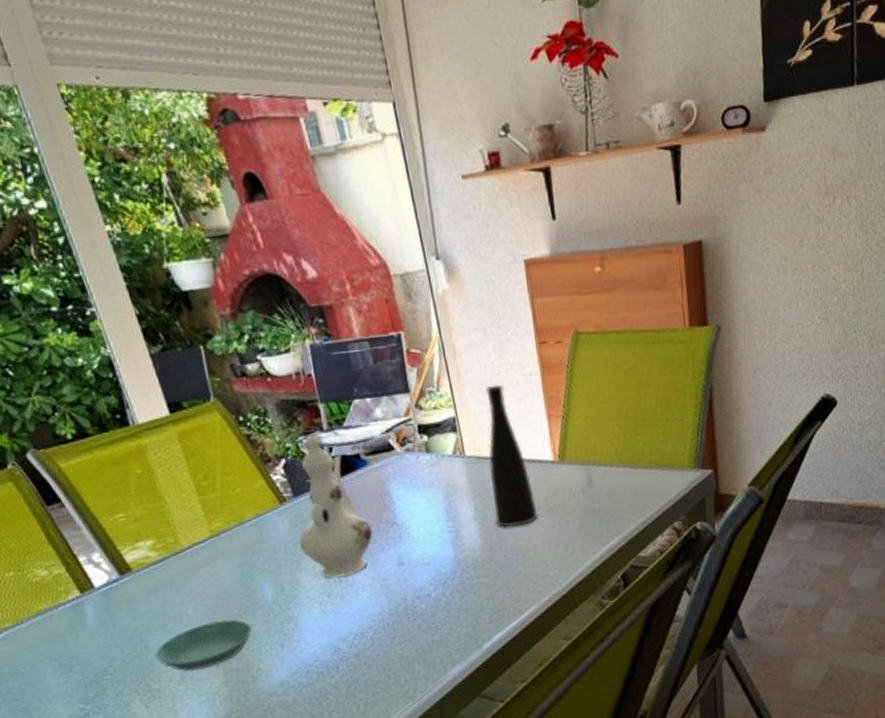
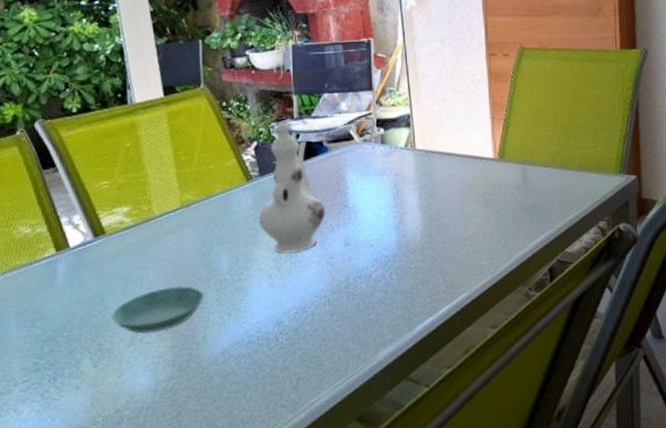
vase: present [486,384,538,528] -> none [436,88,476,217]

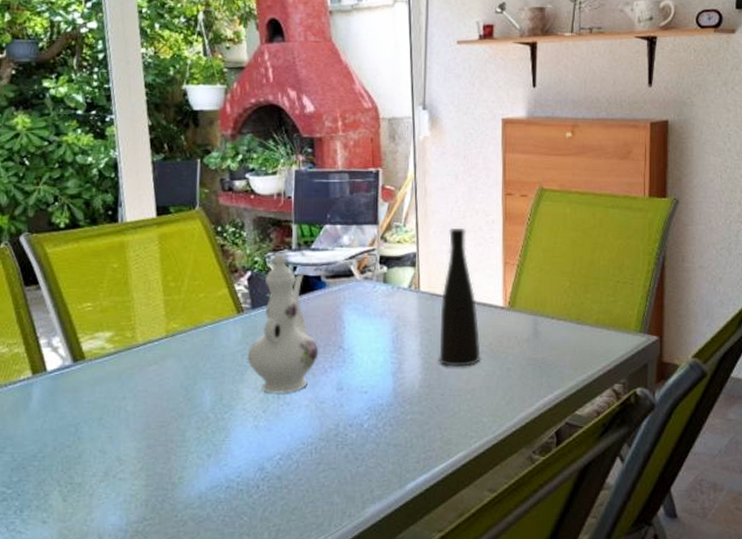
saucer: present [111,285,205,334] -> none [84,420,185,469]
vase: none [436,88,476,217] -> present [439,227,481,367]

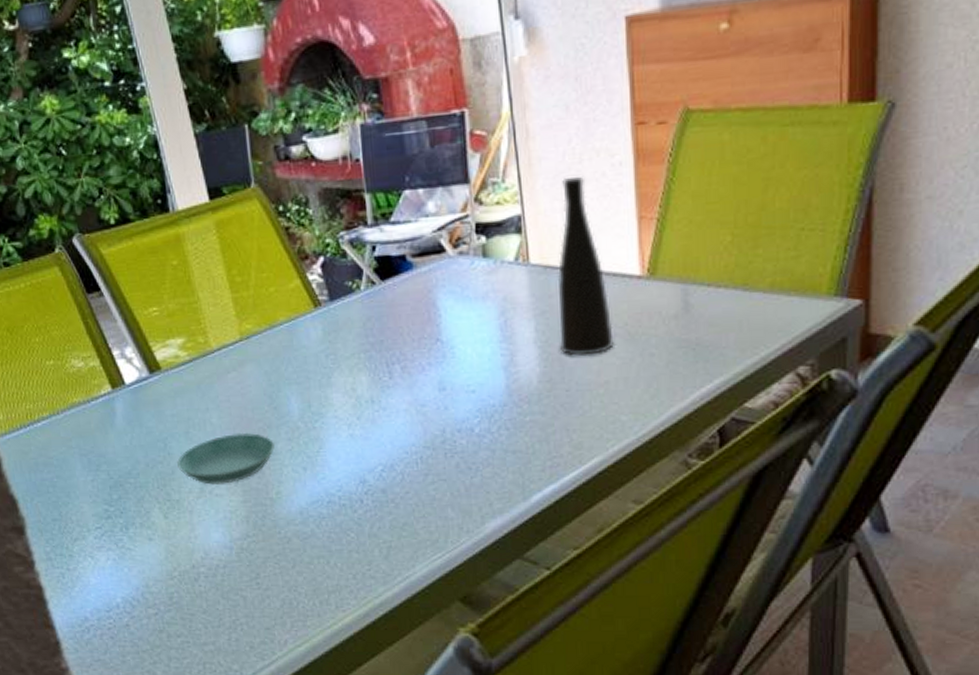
saucer: none [84,420,185,469] -> present [176,432,275,485]
ewer: present [247,253,319,394] -> none [331,231,413,398]

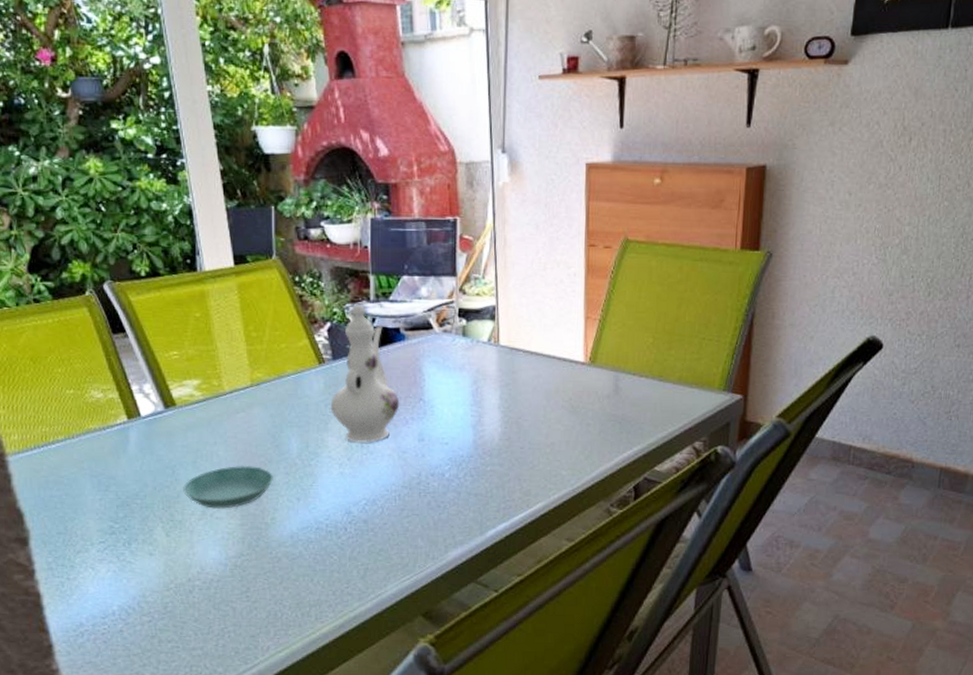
ewer: none [331,231,413,398] -> present [330,304,400,443]
vase: present [558,176,614,356] -> none [519,280,560,421]

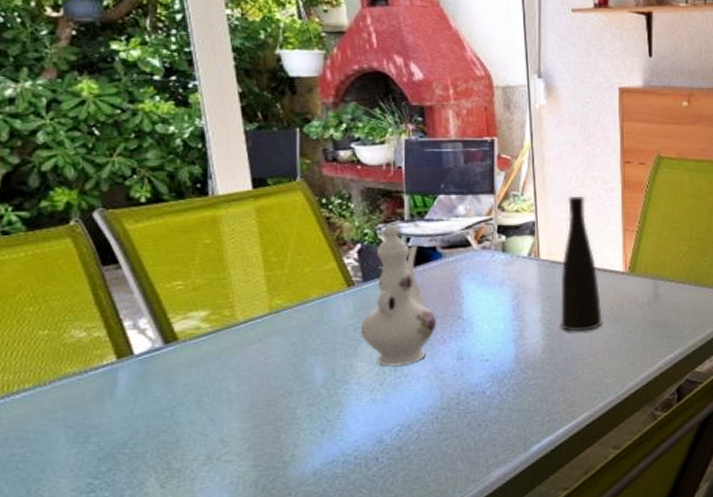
saucer: present [182,465,274,509] -> none [182,399,295,452]
vase: none [519,280,560,421] -> present [561,196,602,332]

